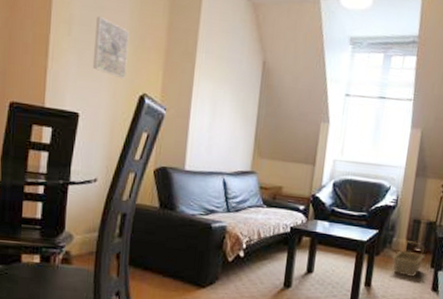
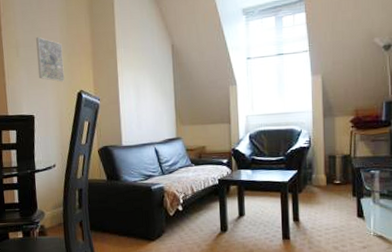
basket: present [392,240,425,277] -> none [315,175,345,207]

